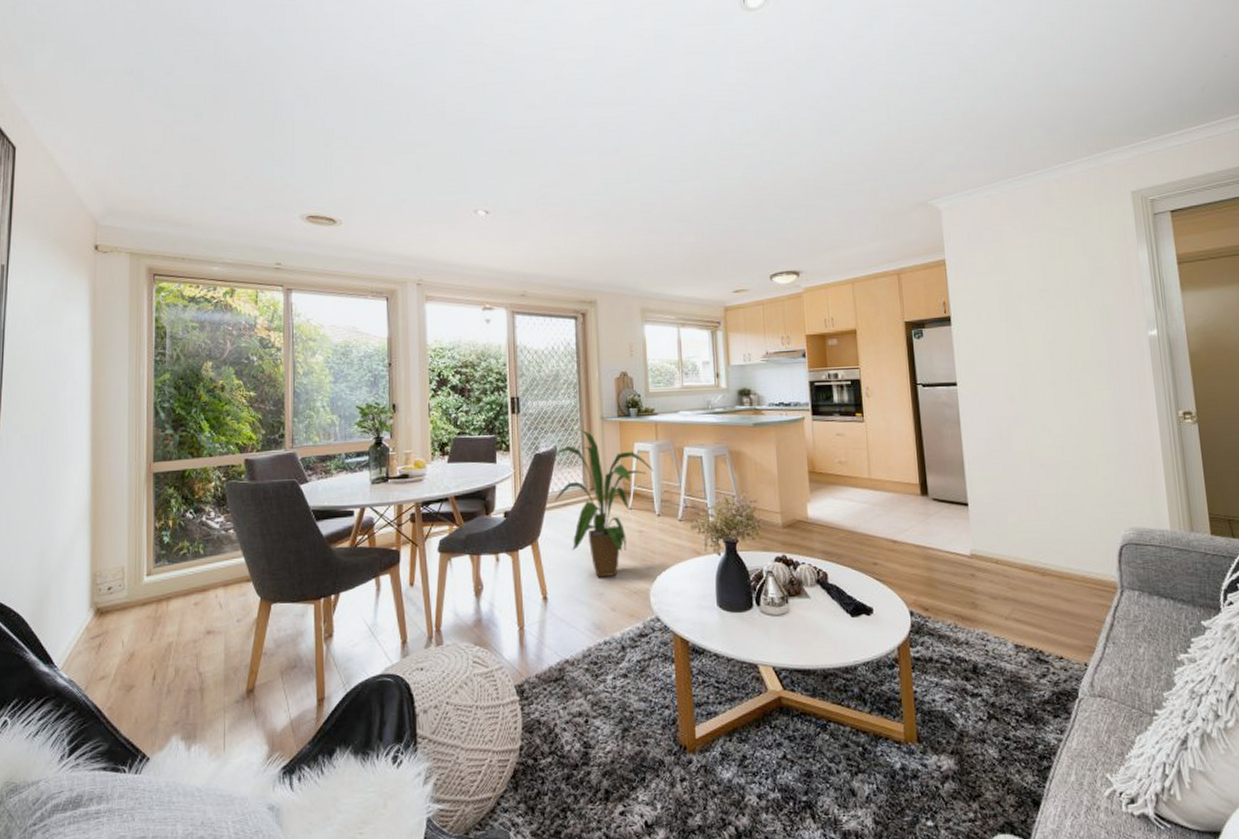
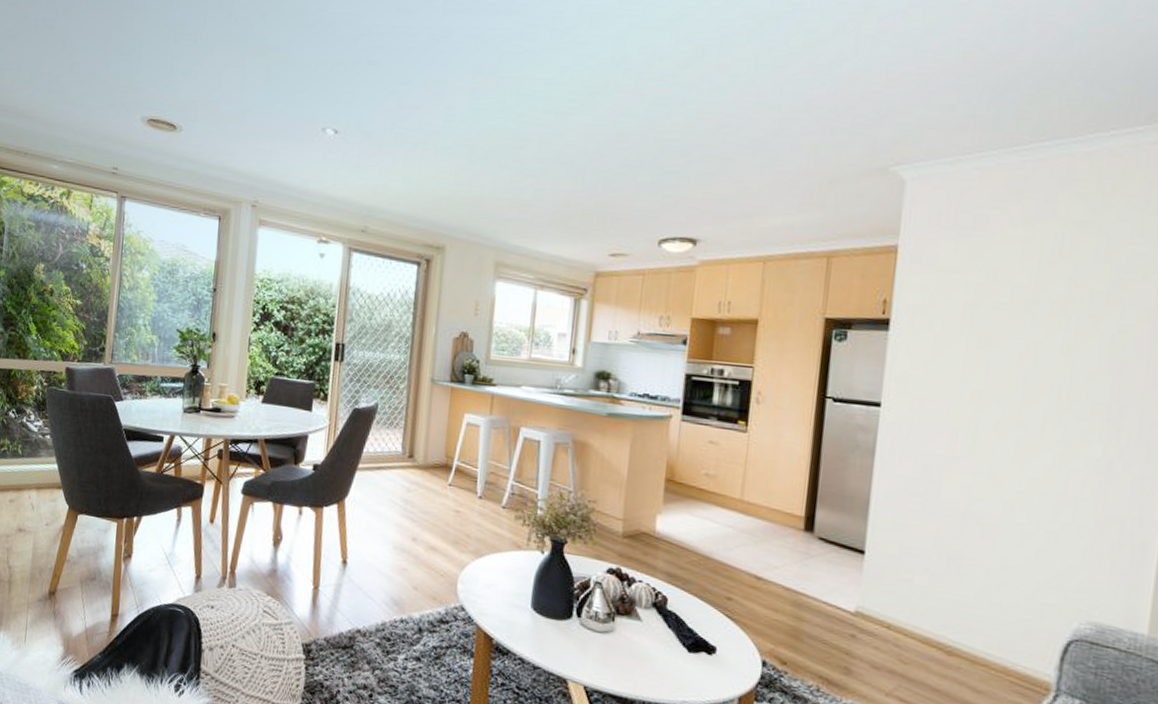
house plant: present [554,429,654,578] -> none [368,388,483,554]

